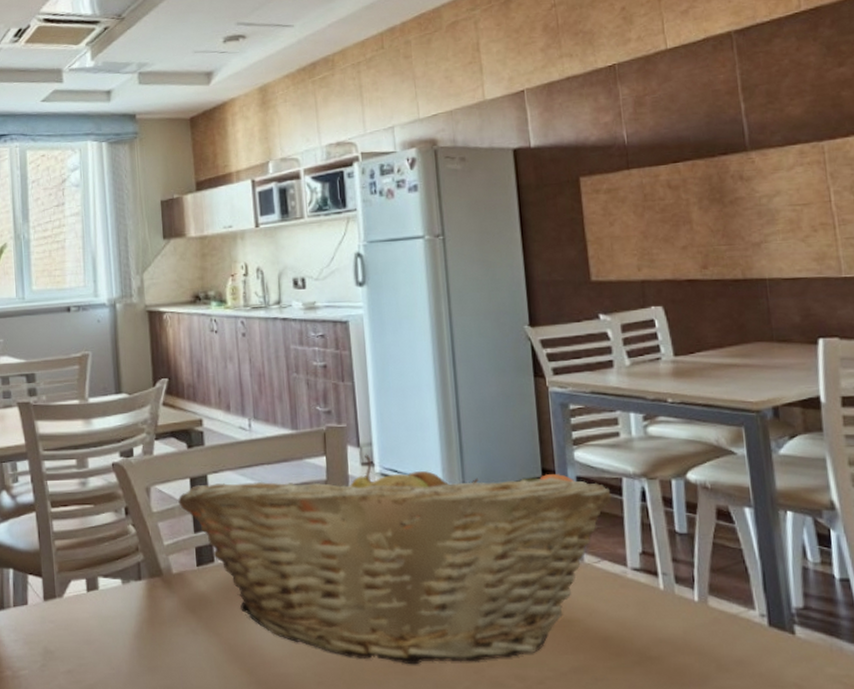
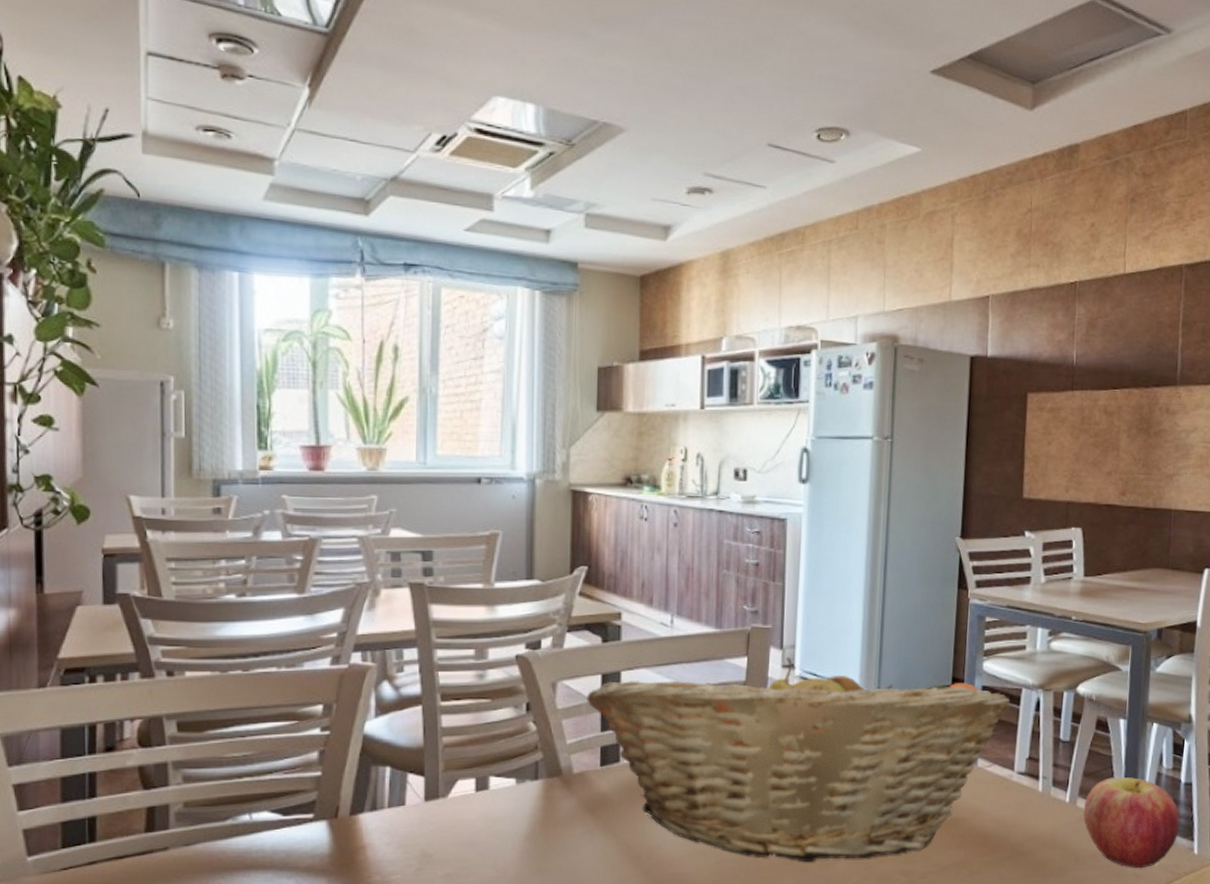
apple: none [717,573,844,678] -> present [1083,777,1180,869]

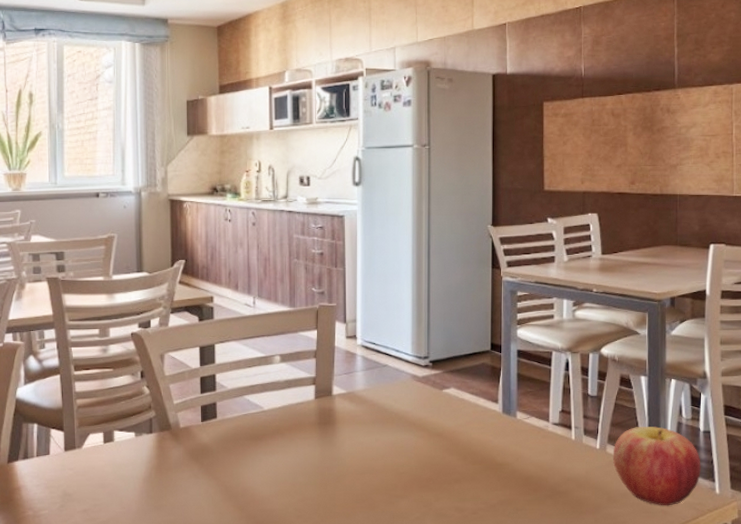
fruit basket: present [585,656,1010,863] -> none [187,329,543,501]

